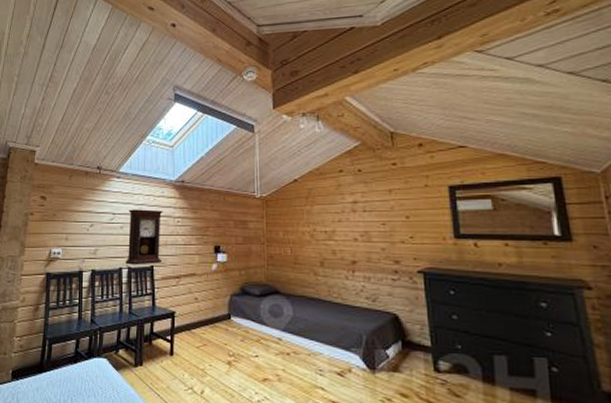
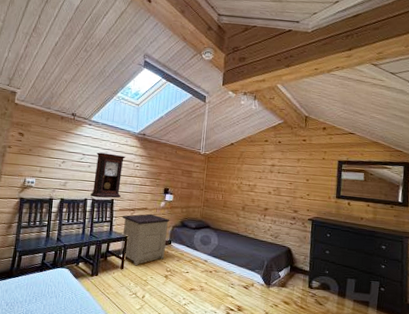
nightstand: none [165,280,226,351] -> present [120,213,170,266]

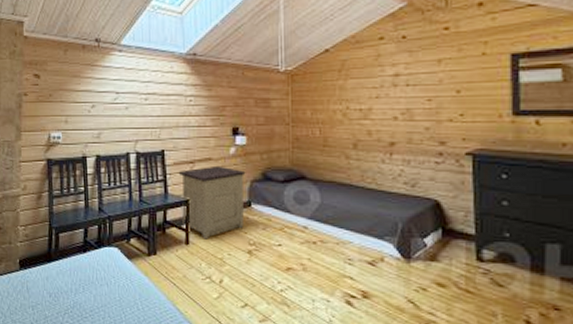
pendulum clock: present [90,152,125,199] -> none [133,87,174,150]

